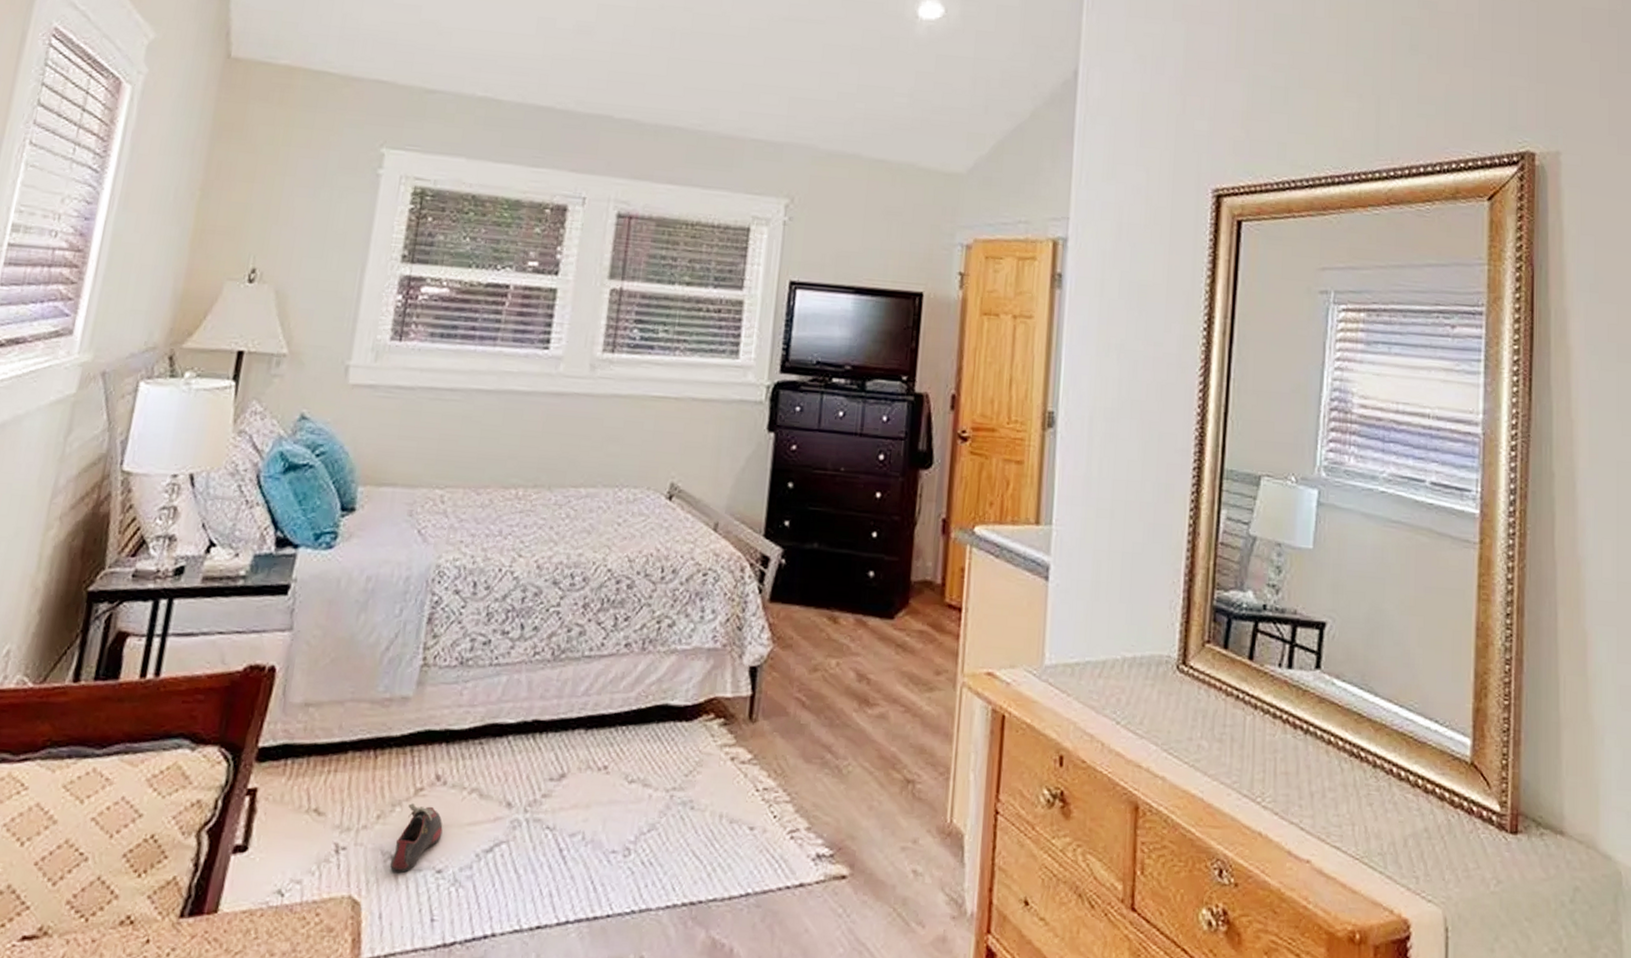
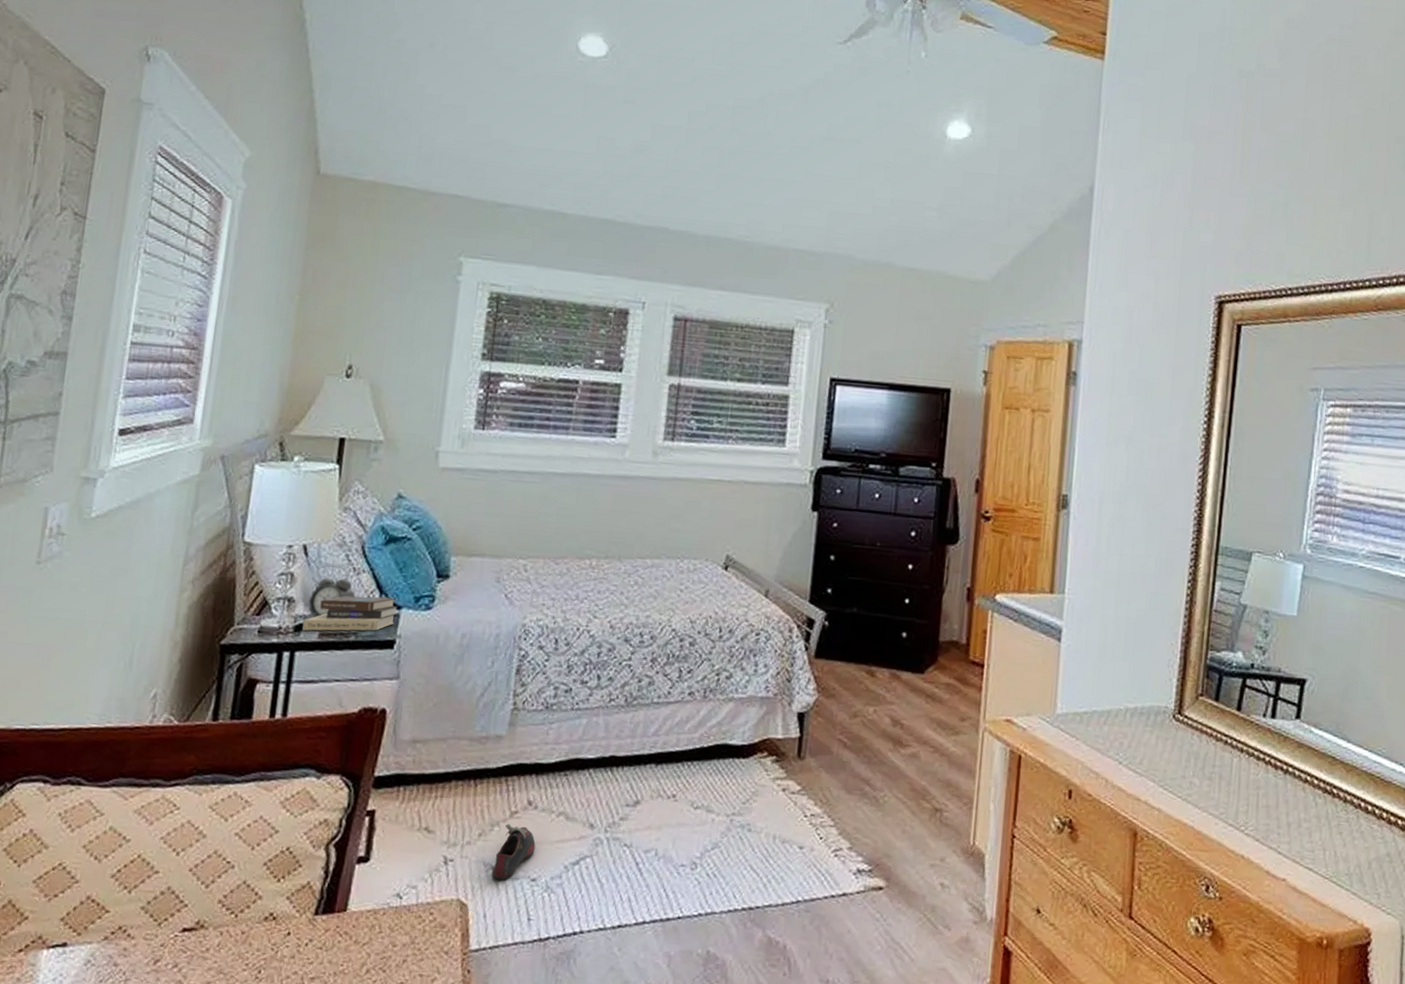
books: none [184,533,295,575] -> present [302,596,398,631]
alarm clock: none [191,512,247,561] -> present [308,578,355,619]

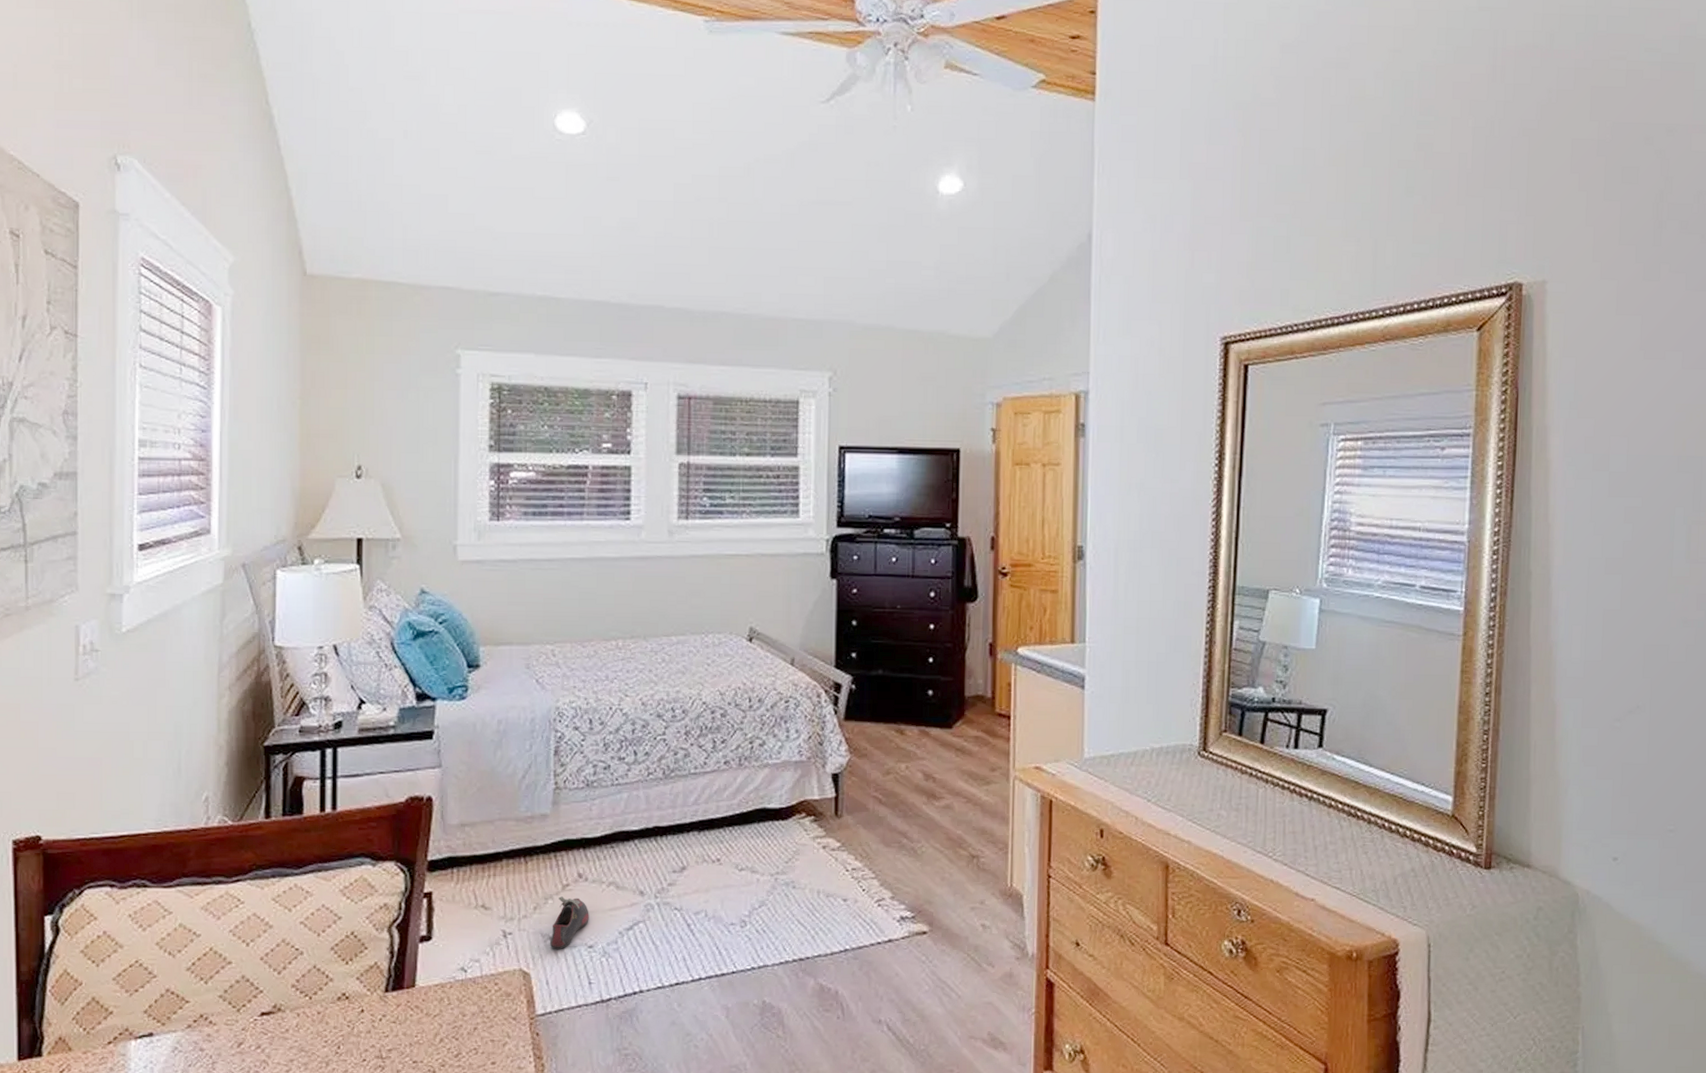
books: present [302,596,398,631] -> none [342,690,433,727]
alarm clock: present [308,578,355,619] -> none [344,675,389,716]

